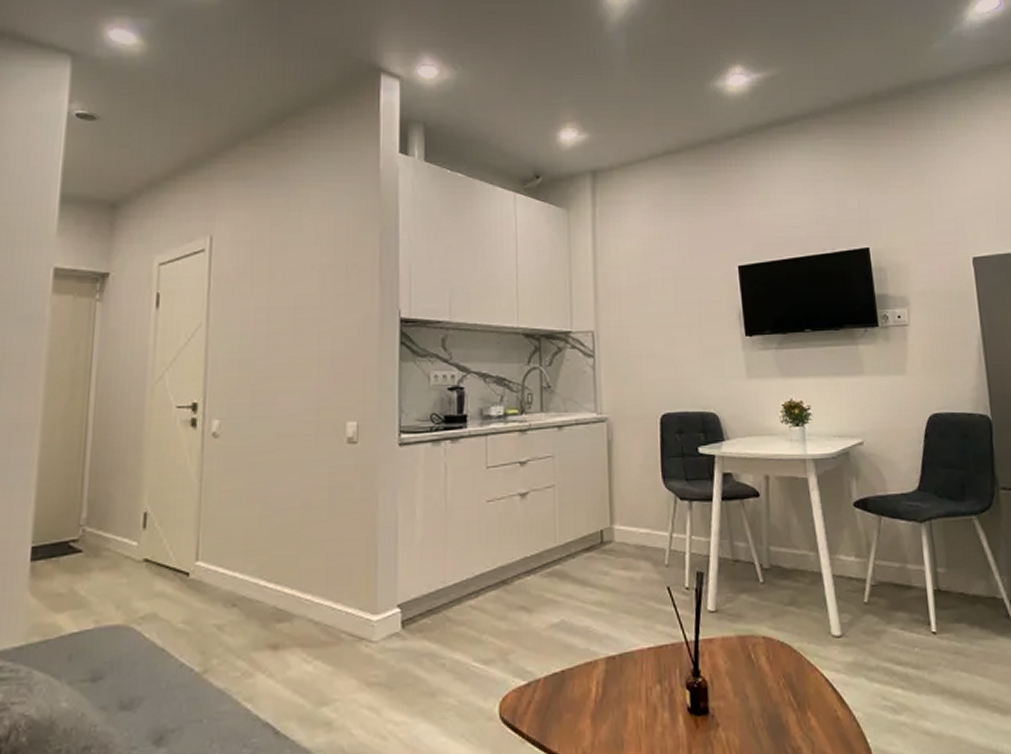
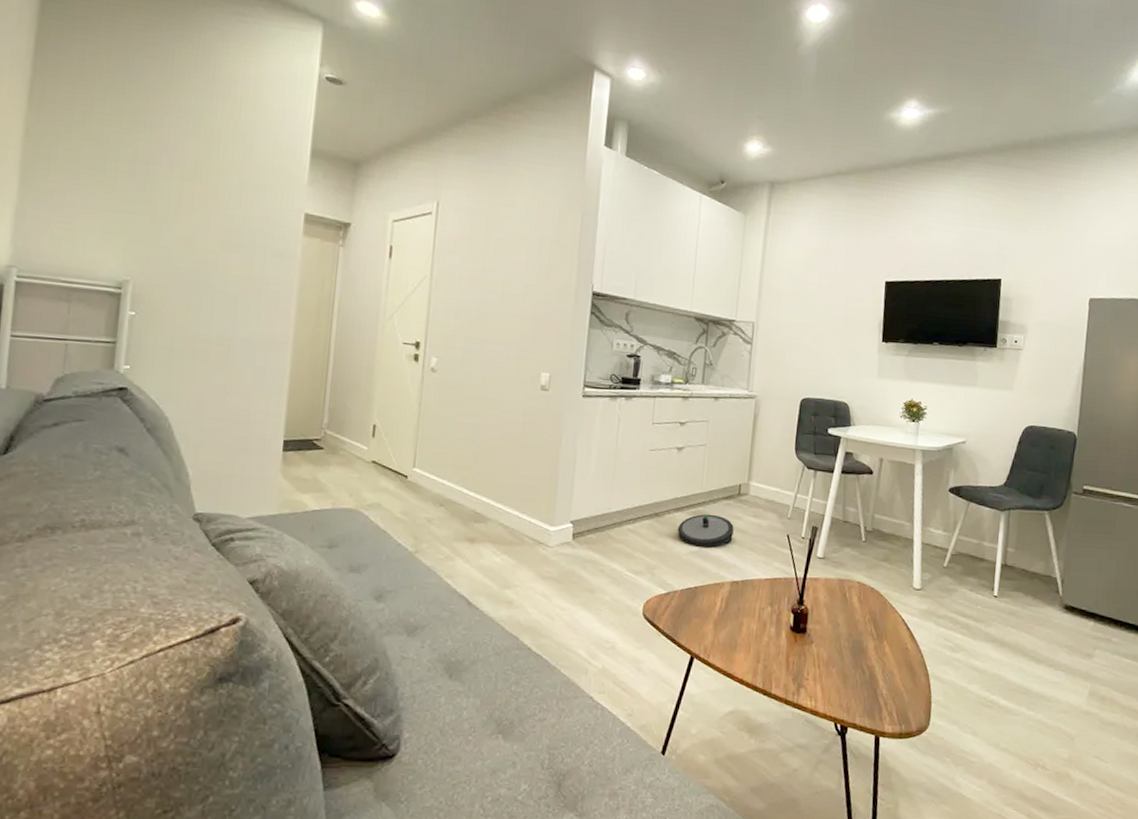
robot vacuum: none [531,572,601,617] -> present [677,514,734,547]

